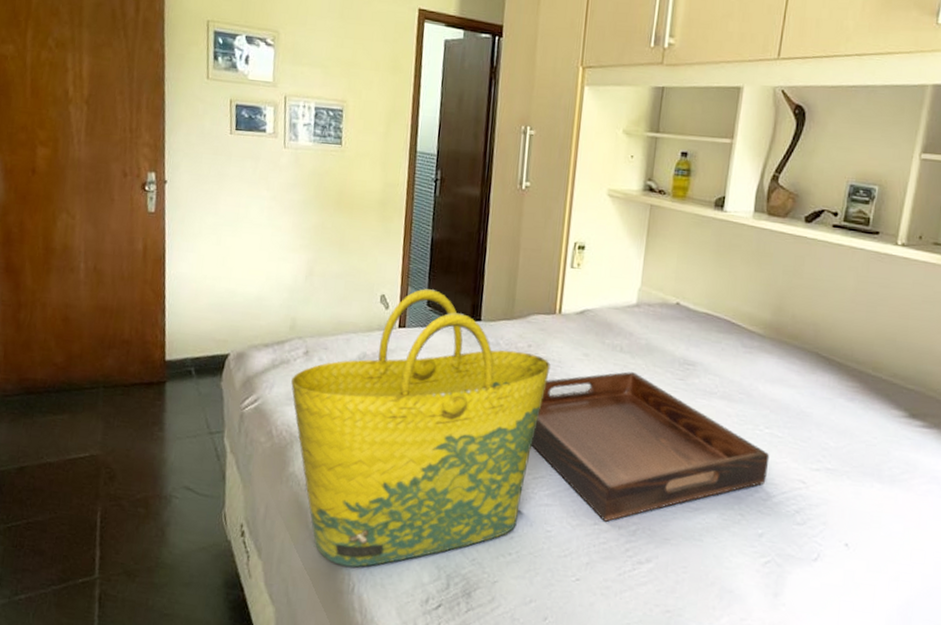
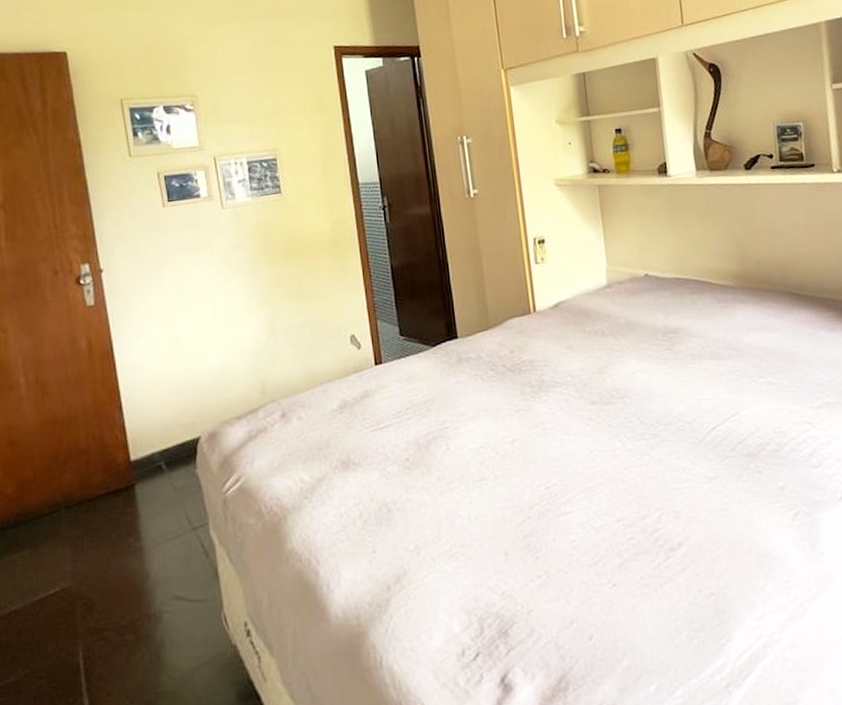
tote bag: present [291,288,551,568] -> none [272,317,539,640]
serving tray: present [530,371,770,522] -> none [534,353,774,515]

